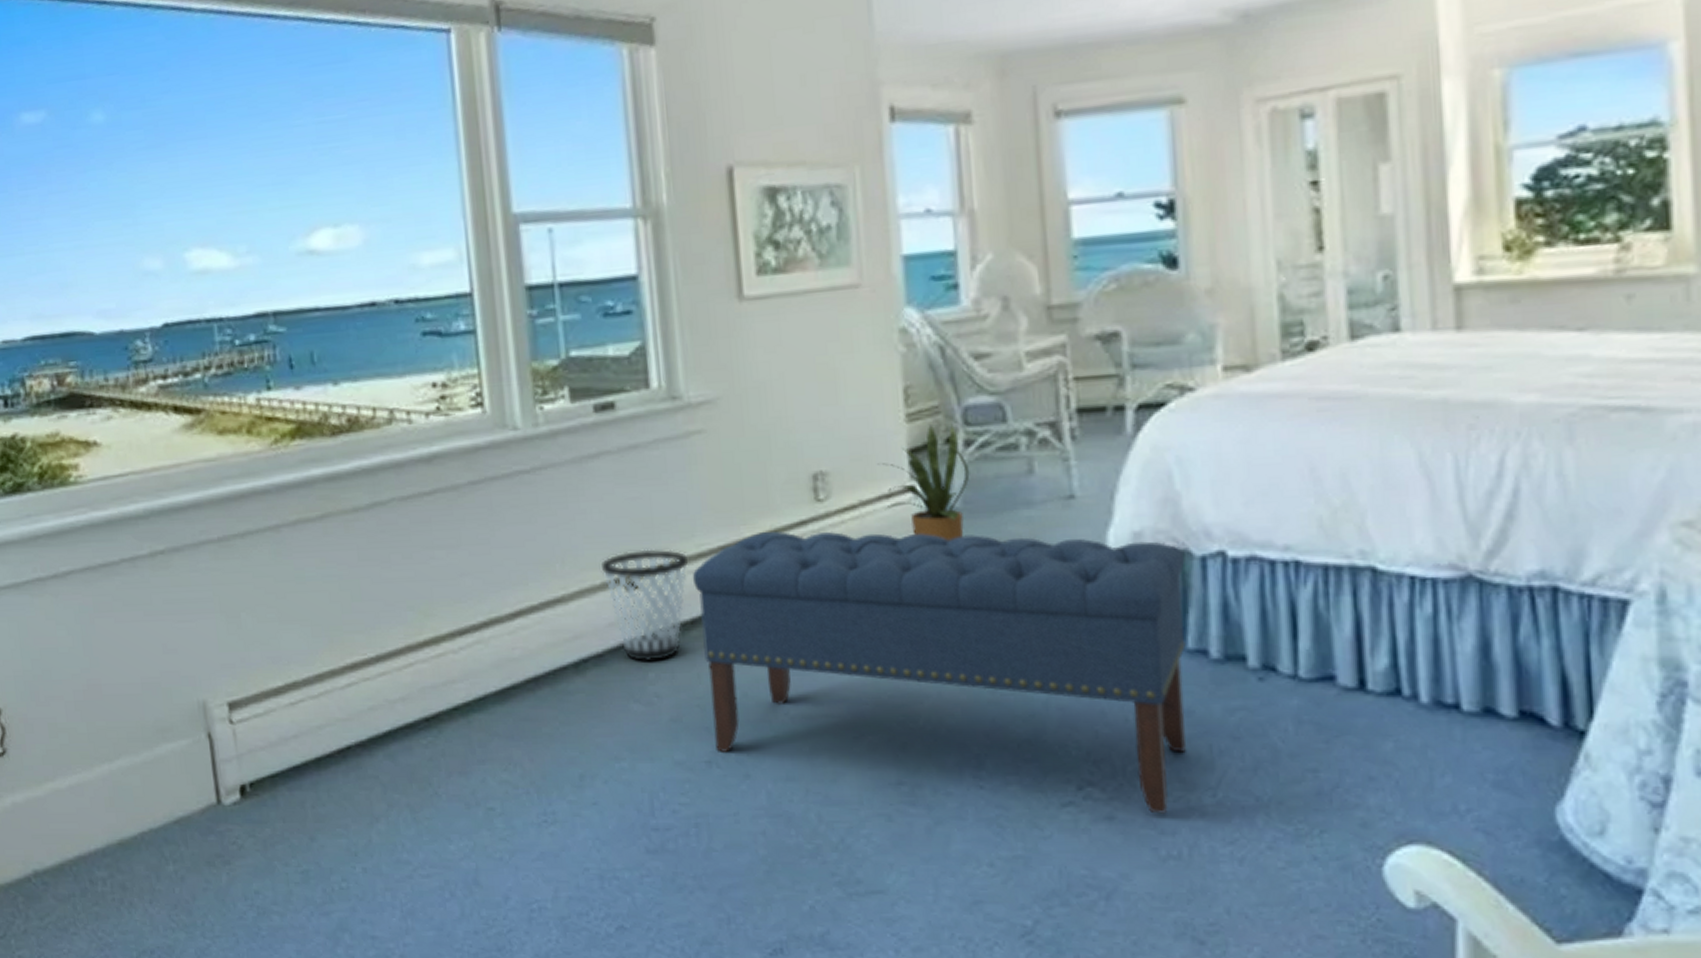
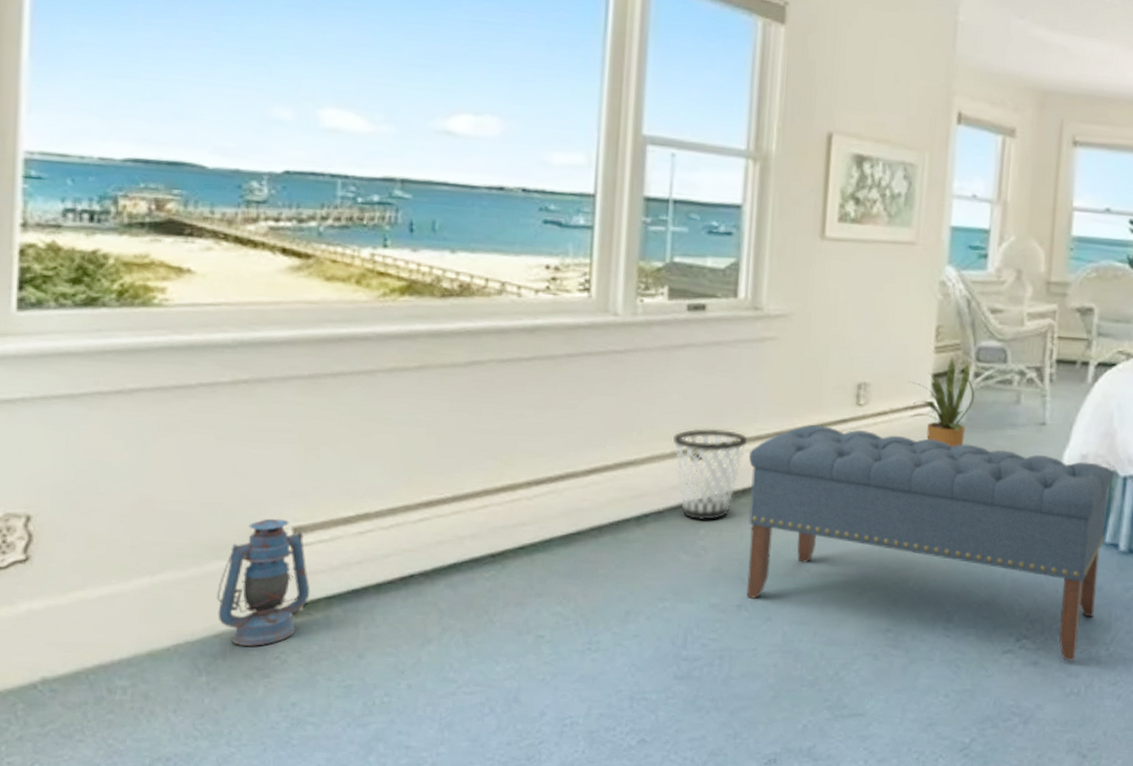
lantern: none [169,694,255,831] -> present [217,518,311,646]

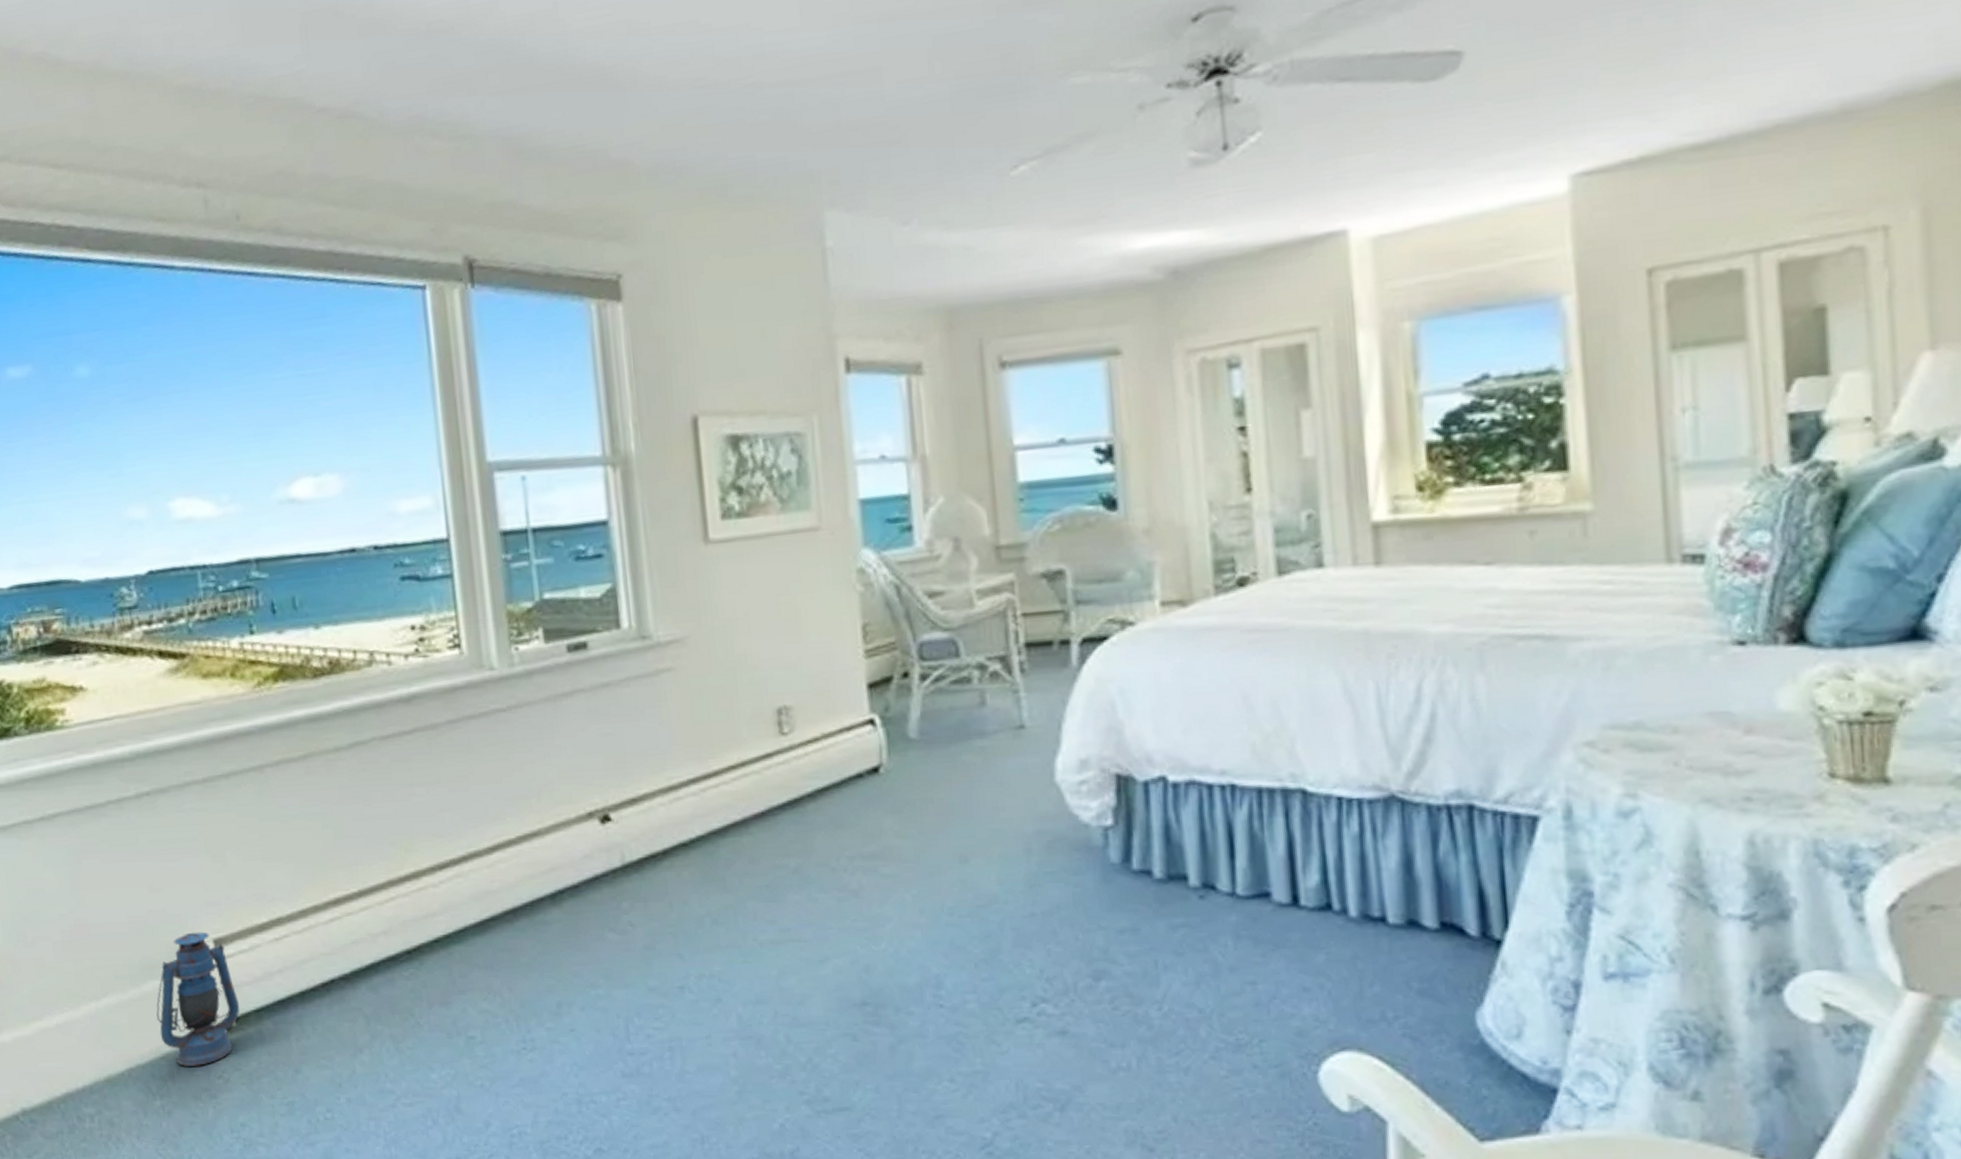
wastebasket: present [672,428,748,521] -> none [576,782,660,892]
bench: present [746,424,1112,662] -> none [663,763,1134,1028]
house plant: present [908,357,975,447] -> none [838,660,926,771]

